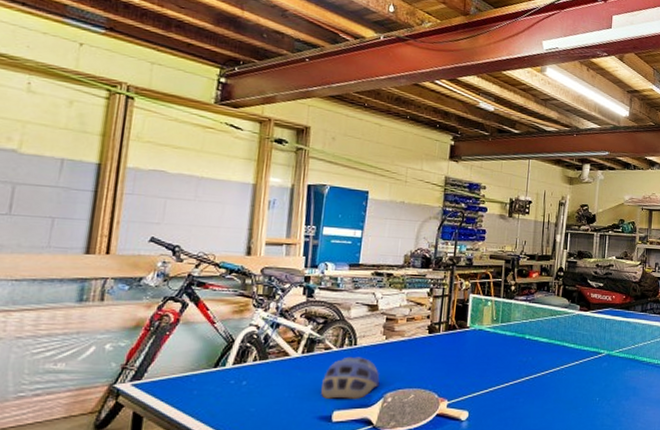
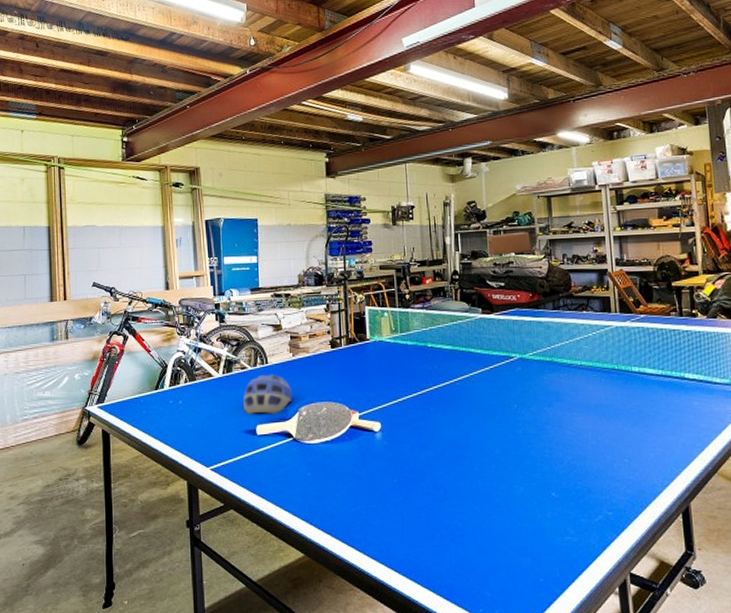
box: none [593,238,631,258] -> present [487,231,531,256]

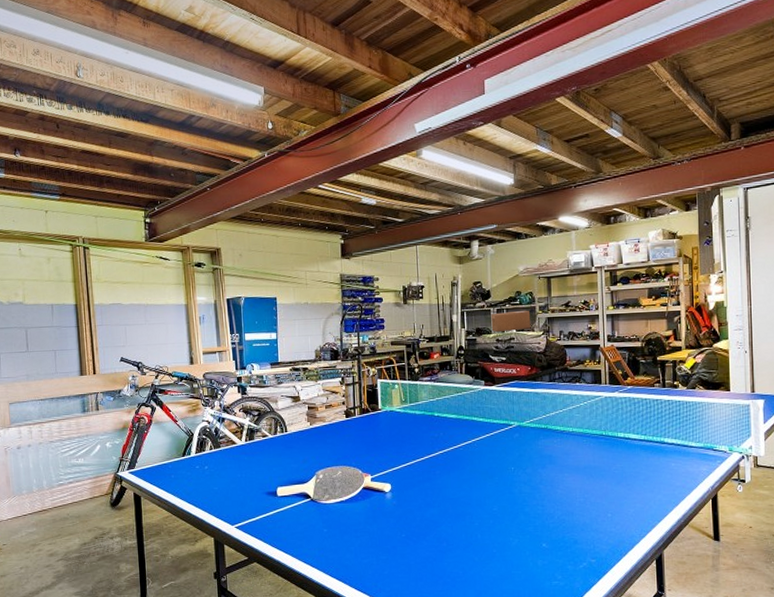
bicycle helmet: present [243,374,293,414] -> none [265,441,311,478]

